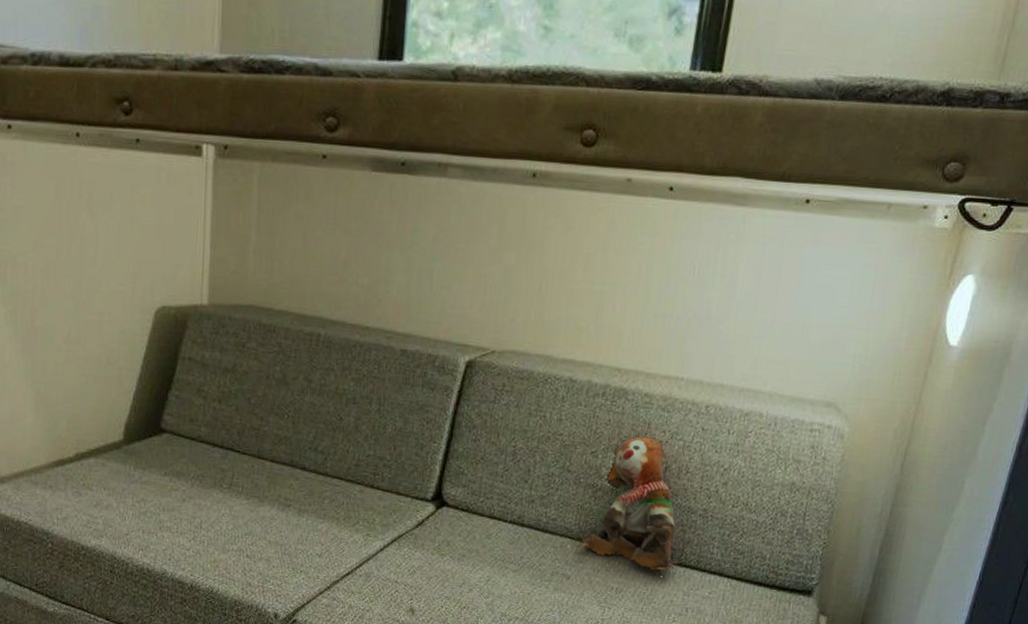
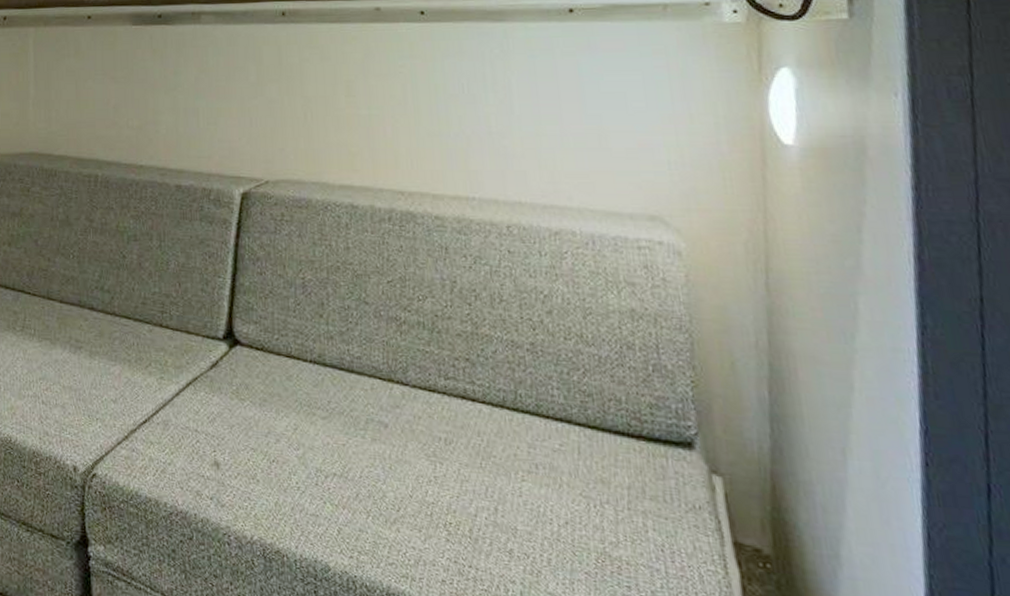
stuffed animal: present [555,435,711,574] -> none [364,260,553,422]

